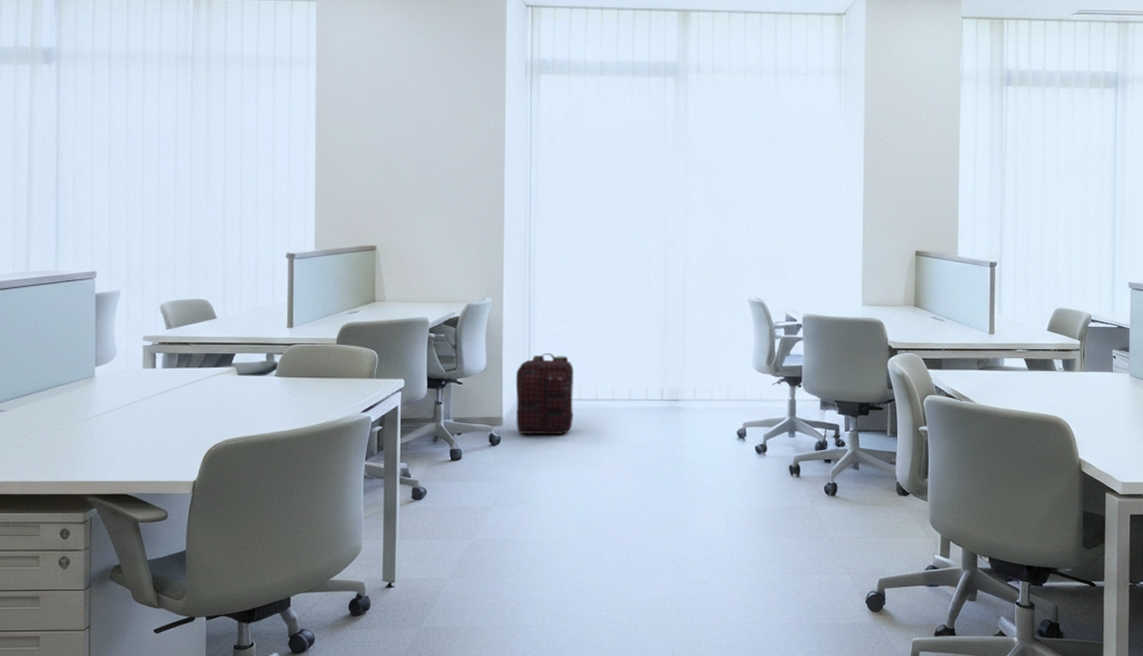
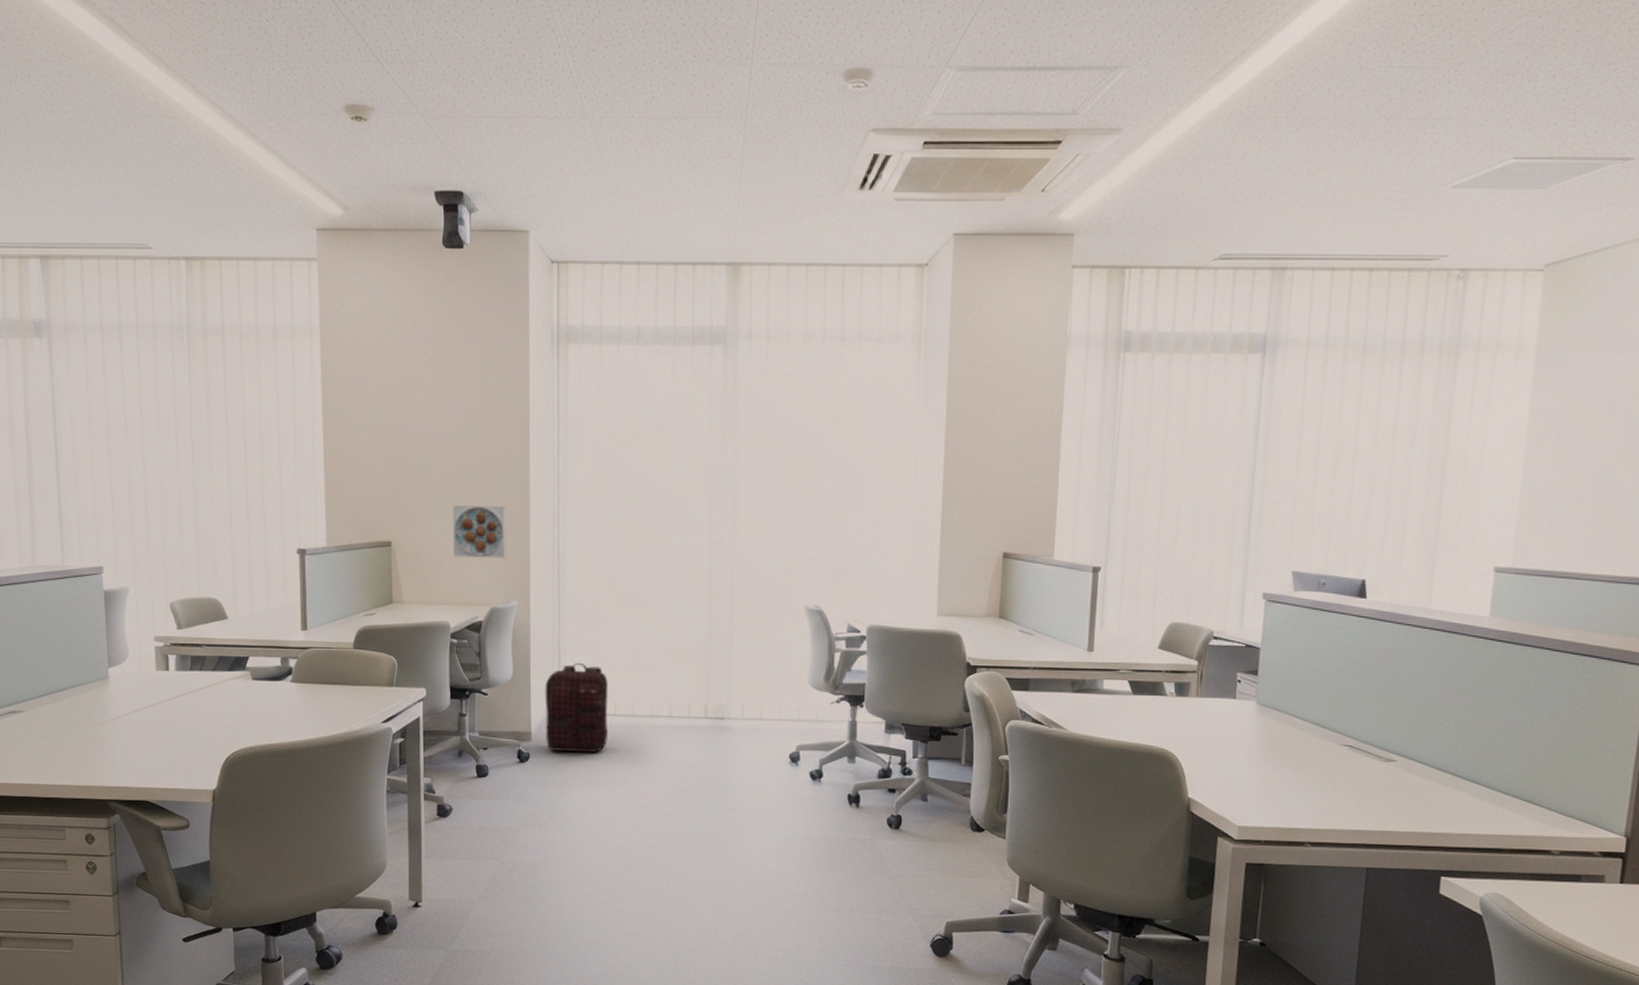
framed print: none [433,214,483,260] -> present [453,505,507,558]

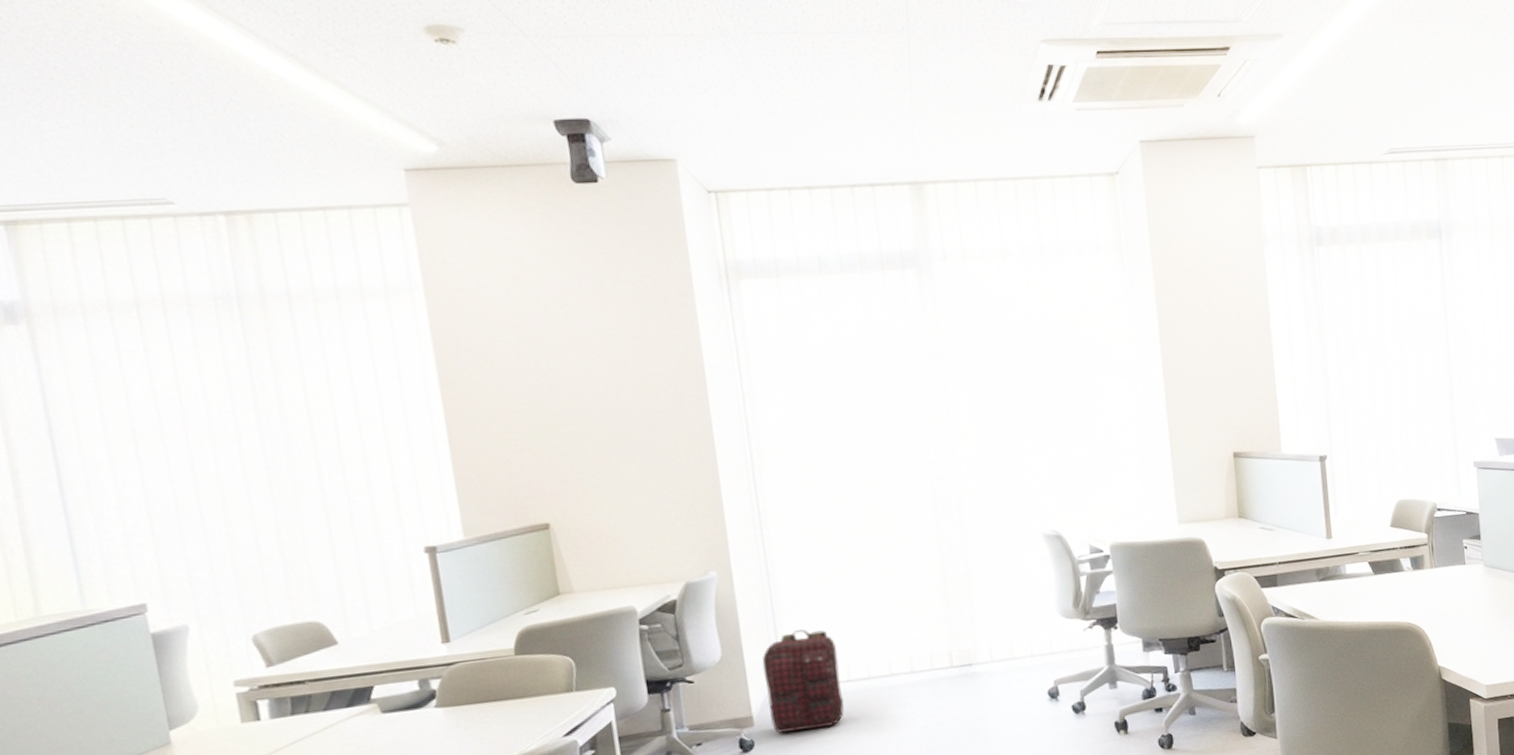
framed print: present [453,505,507,558] -> none [623,467,697,532]

